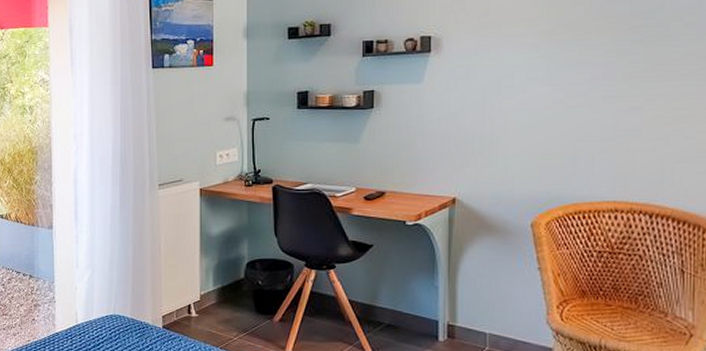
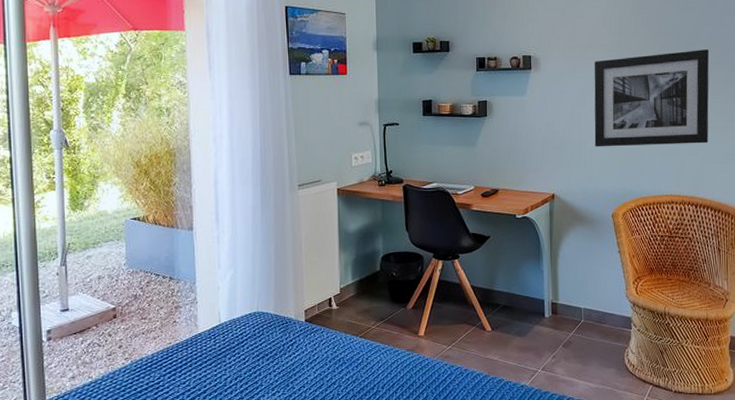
wall art: none [511,18,679,143] -> present [594,50,710,147]

